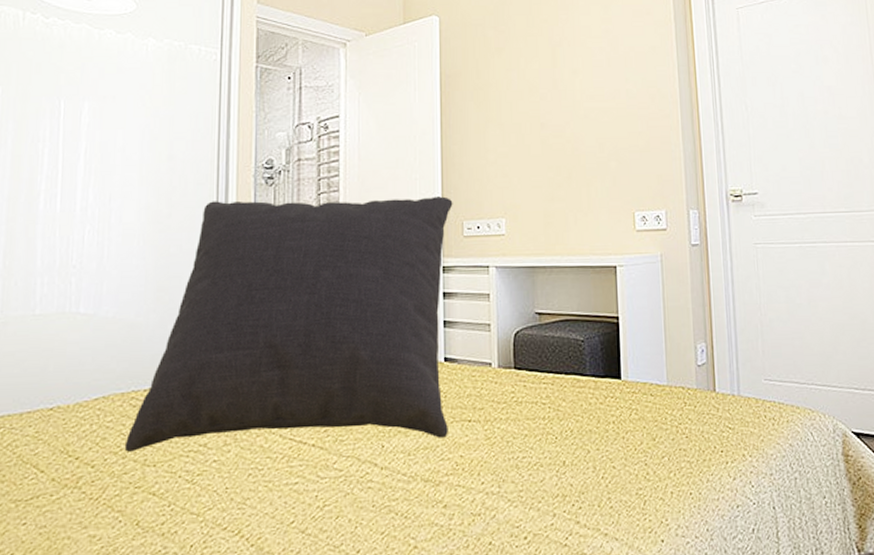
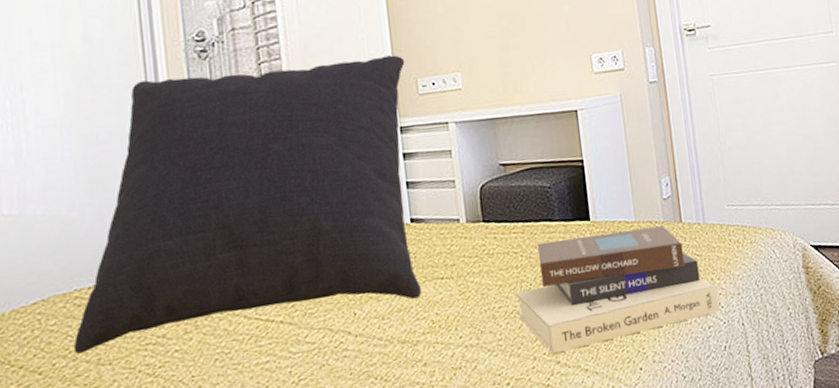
books: none [541,393,750,512] -> present [516,225,720,354]

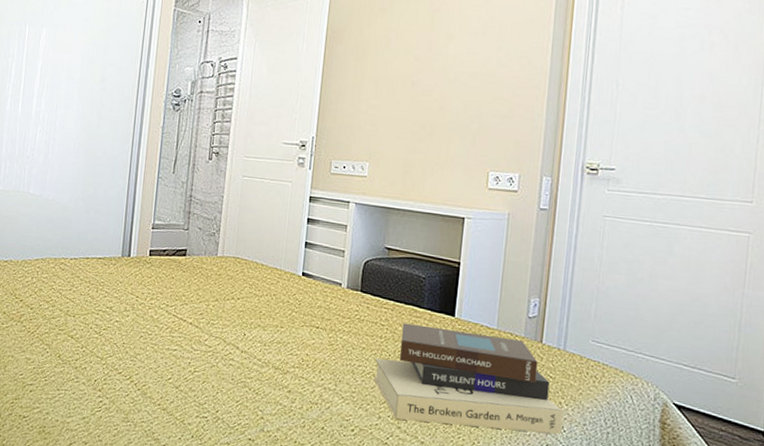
cushion: present [73,55,422,354] -> none [54,118,325,337]

